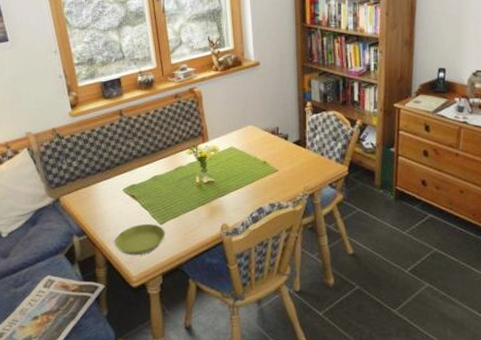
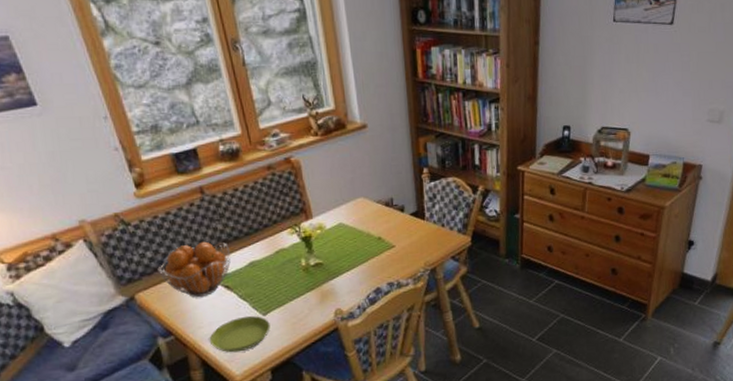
fruit basket: none [80,156,139,204] -> present [157,241,231,298]

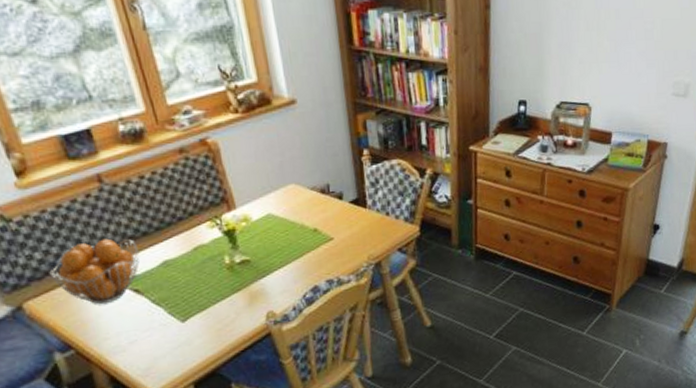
saucer: present [209,315,270,353] -> none [117,323,191,367]

